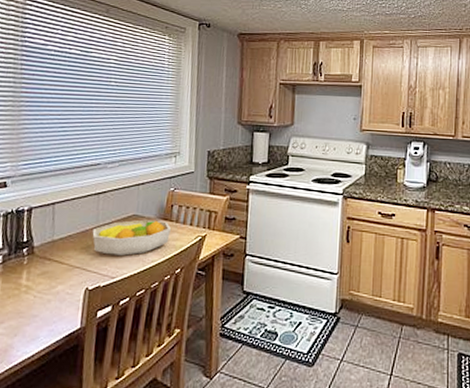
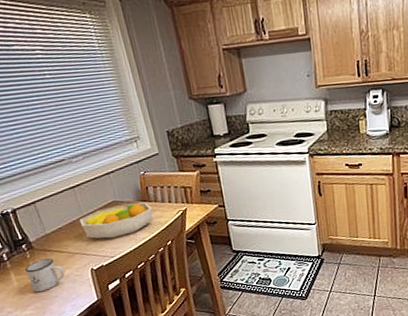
mug: none [14,268,57,308] -> present [25,258,65,293]

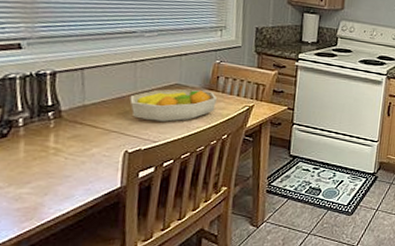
mug: present [25,258,65,293] -> none [40,132,92,169]

